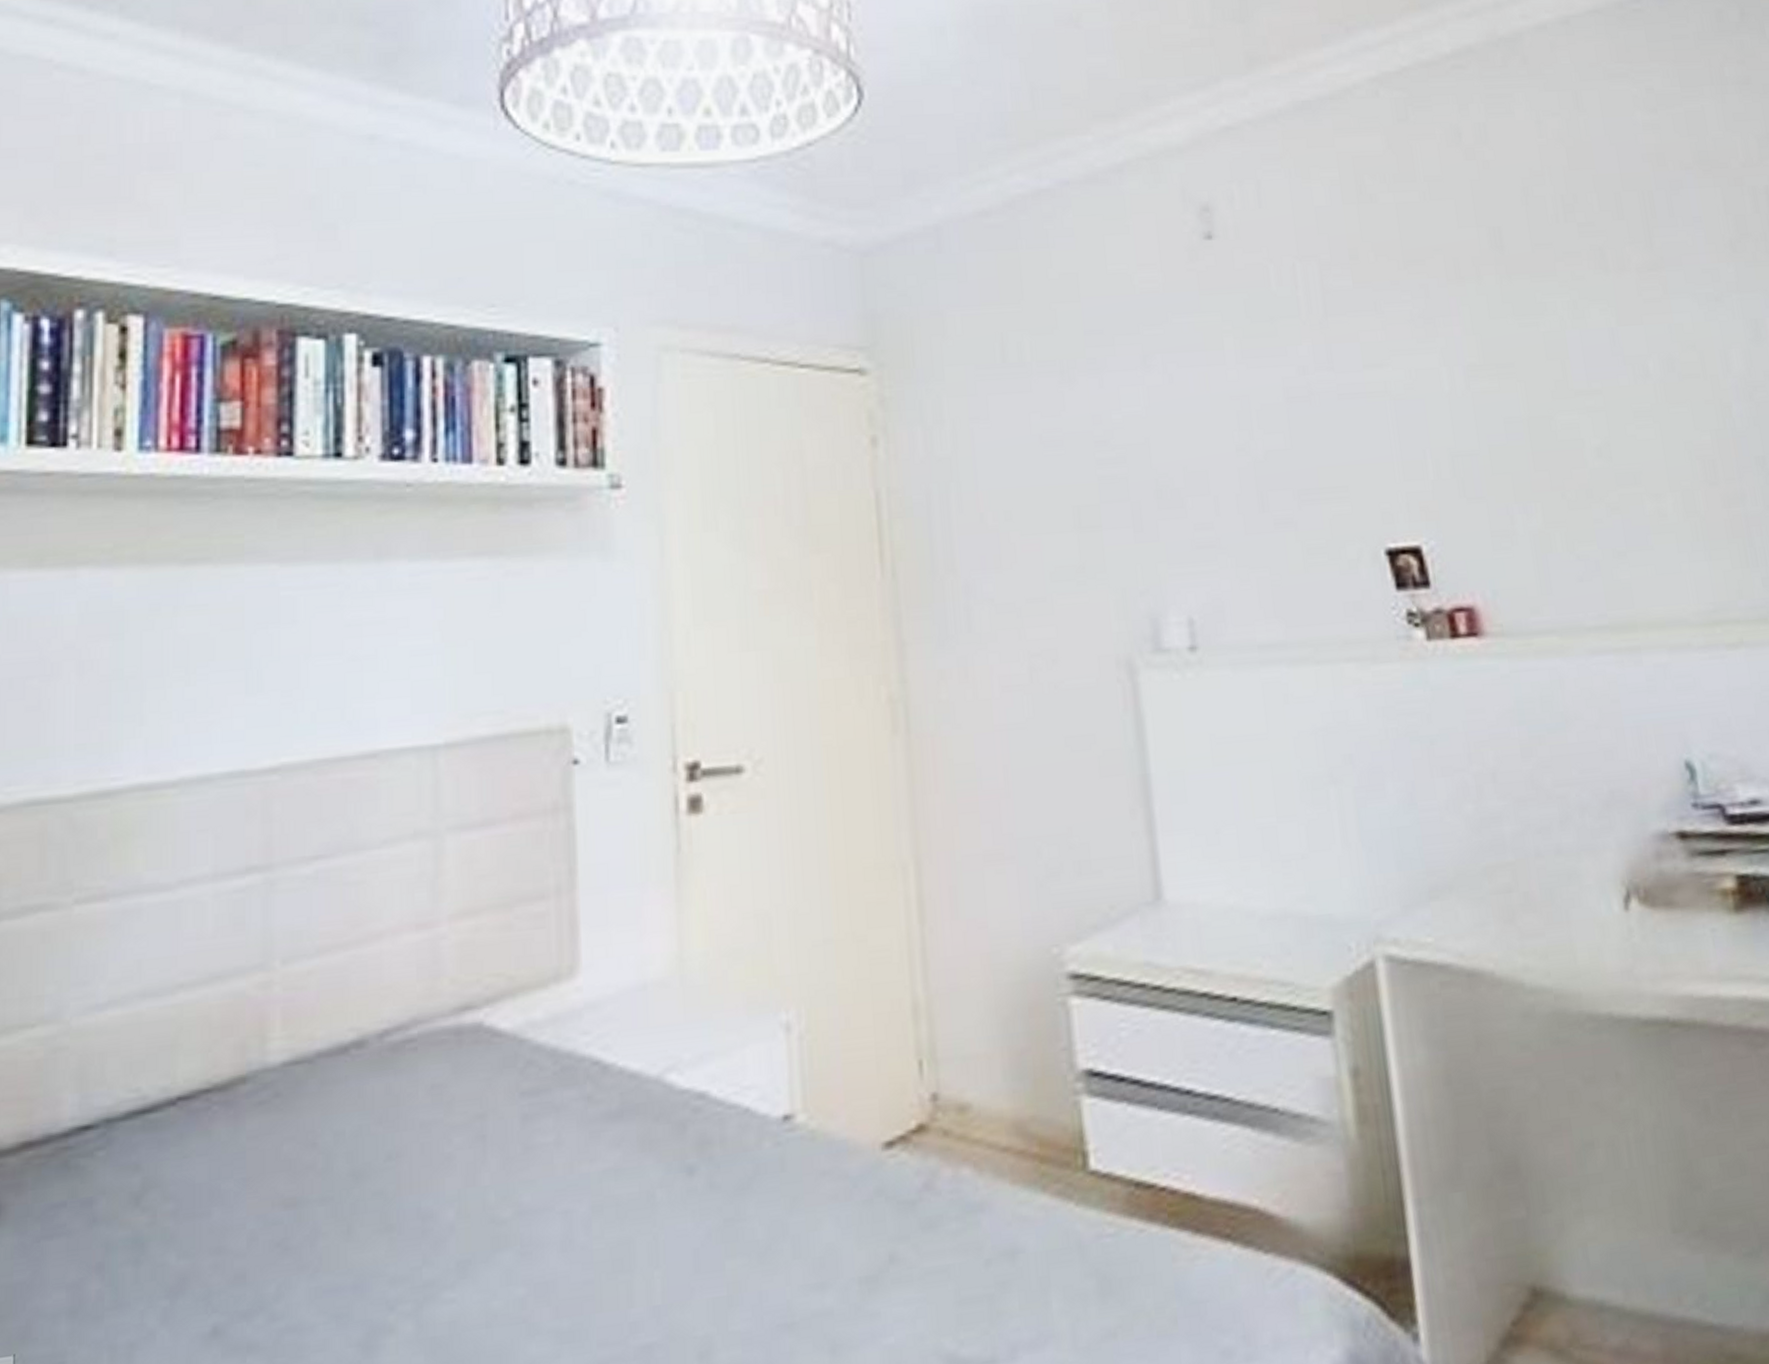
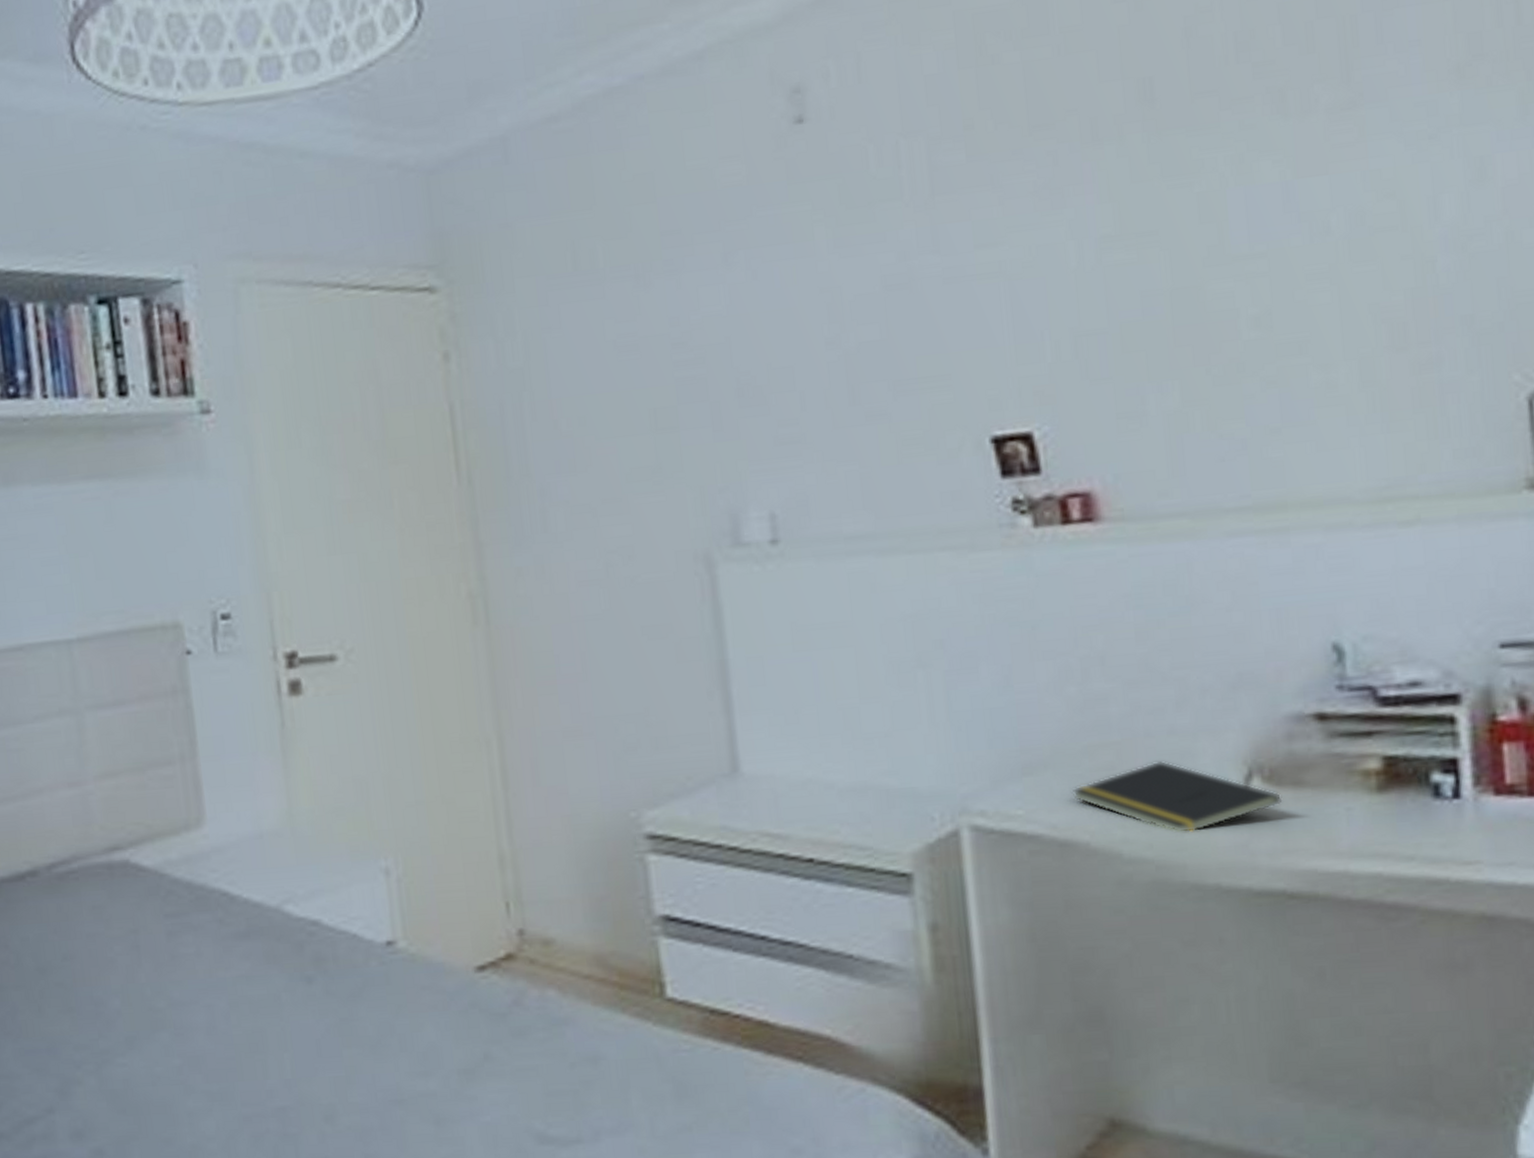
notepad: none [1475,881,1658,960] -> present [1072,760,1283,834]

